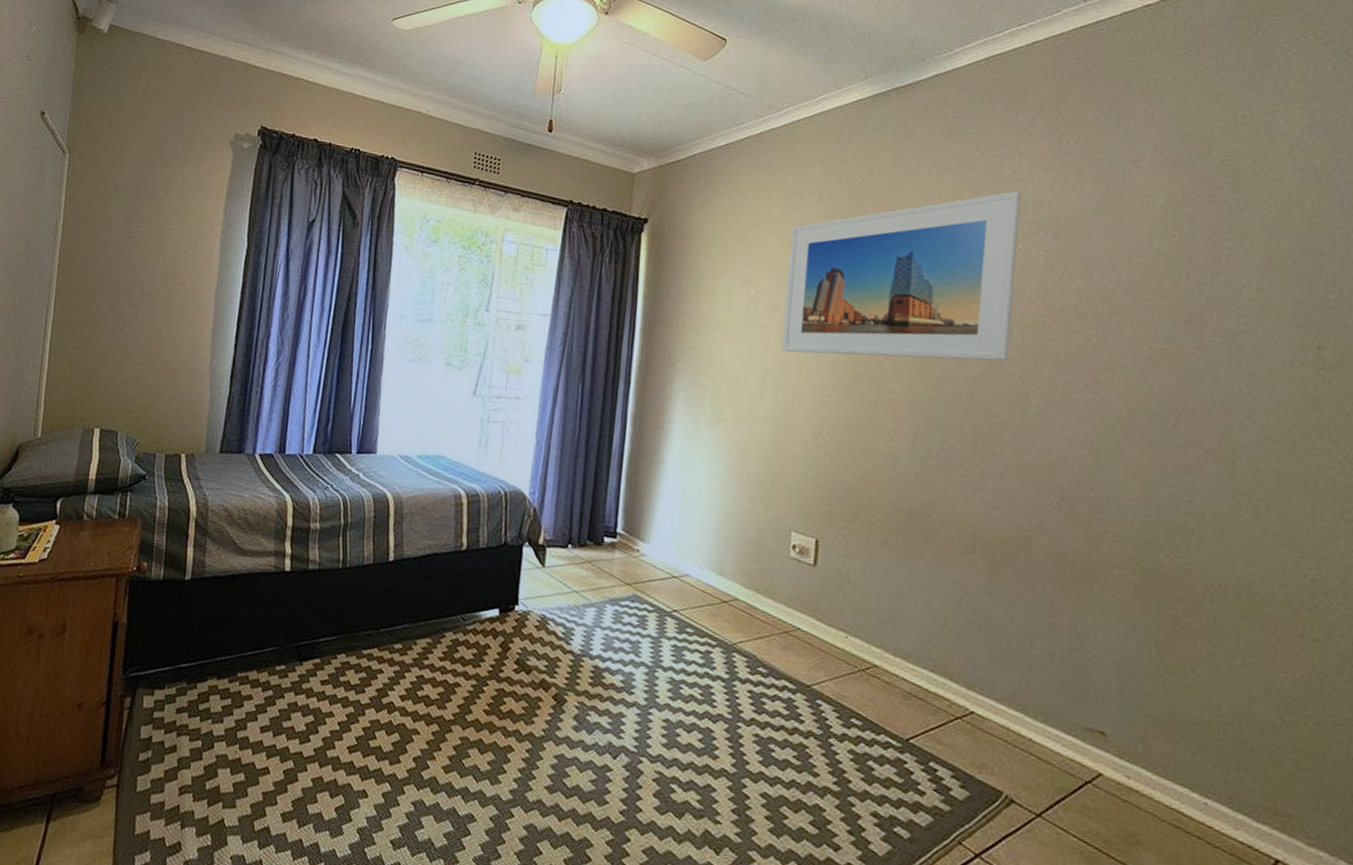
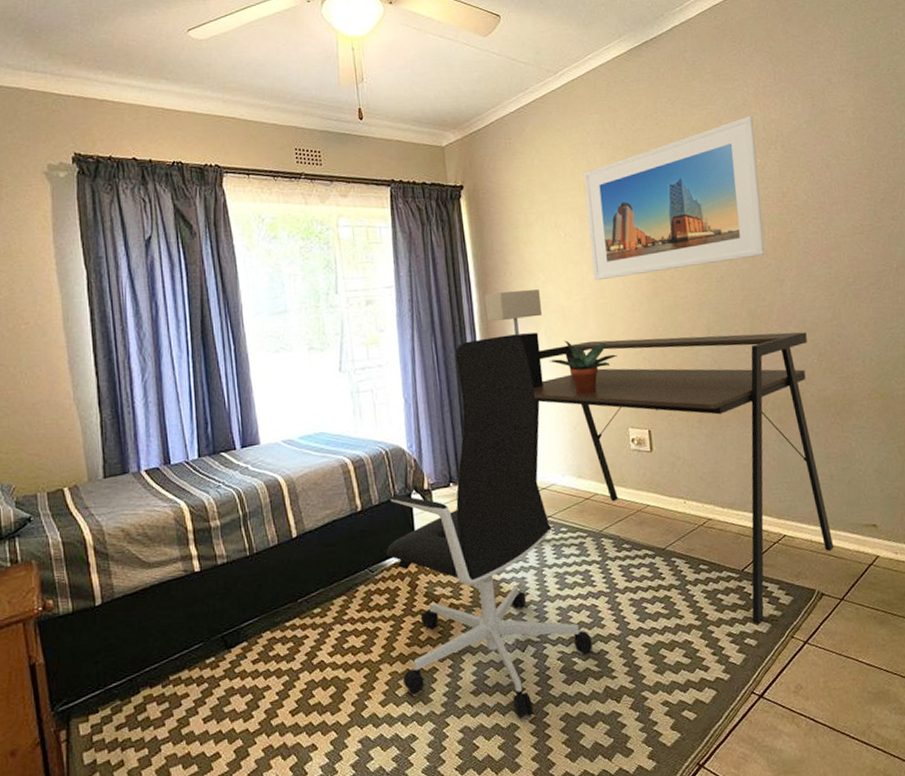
office chair: none [473,390,699,837] -> present [386,334,593,719]
table lamp: none [647,343,713,461] -> present [485,289,544,388]
desk: none [666,418,1048,813] -> present [532,332,834,624]
potted plant: none [709,413,793,480] -> present [549,340,617,394]

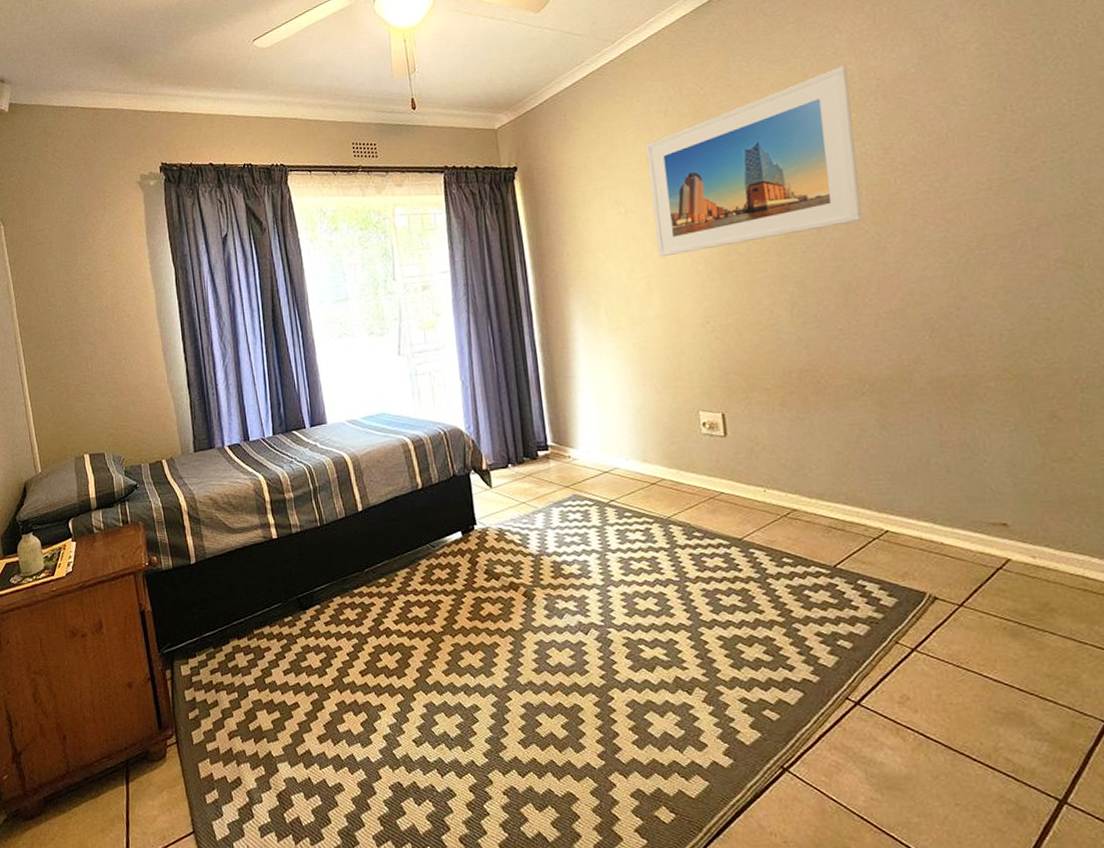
office chair: present [386,334,593,719] -> none [446,315,661,701]
table lamp: present [485,289,544,388] -> none [542,269,605,370]
desk: present [532,332,834,624] -> none [593,305,951,625]
potted plant: present [549,340,617,394] -> none [610,320,686,376]

